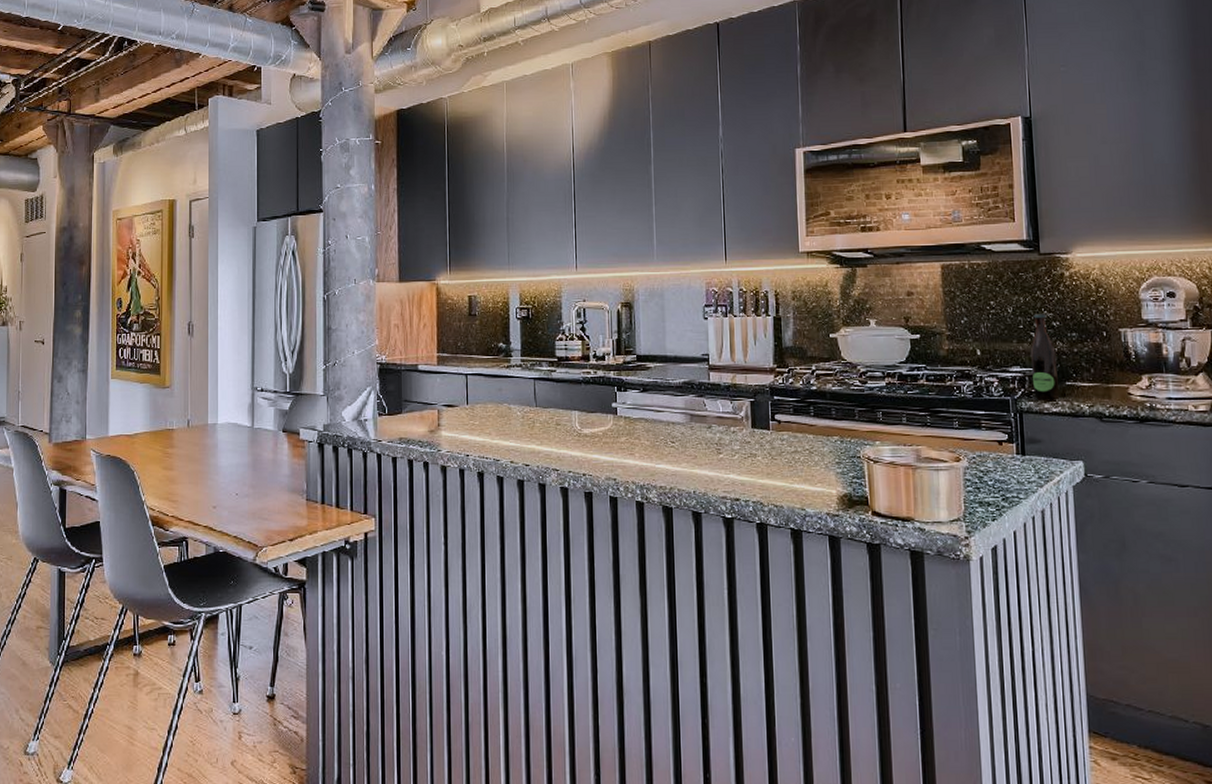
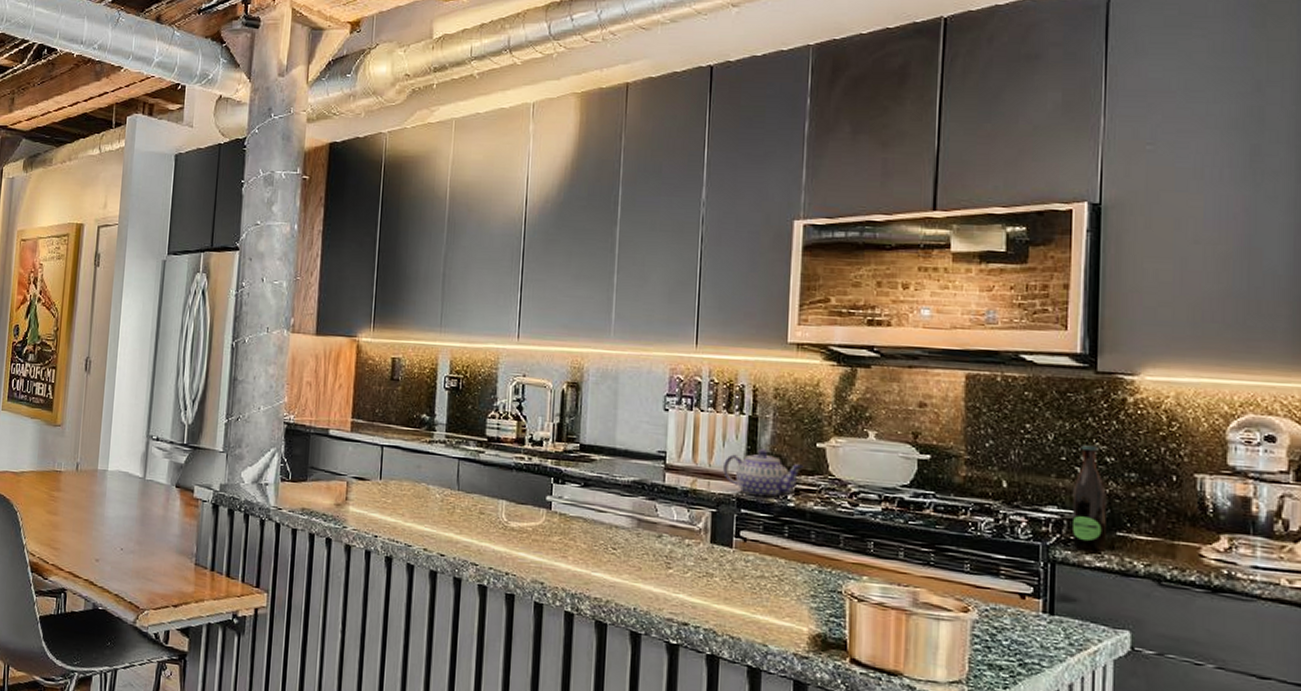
teapot: none [757,343,821,387] -> present [723,449,804,501]

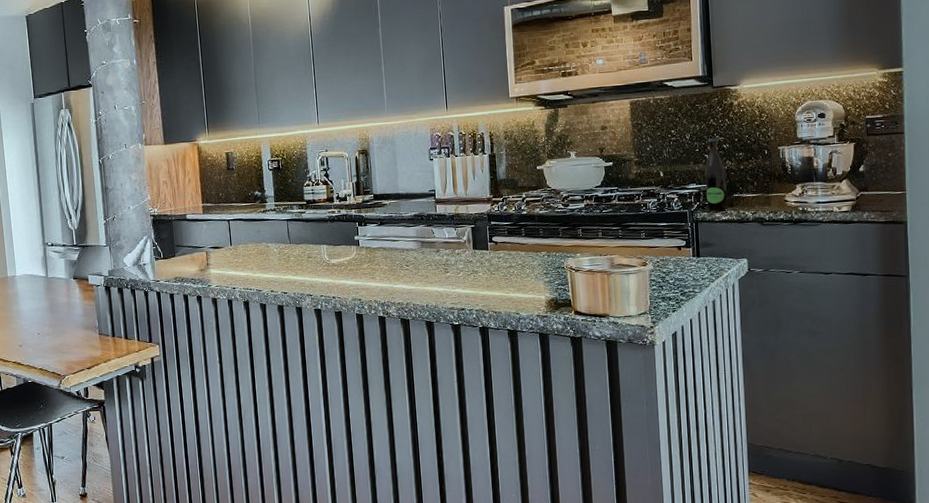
teapot: present [723,449,804,501] -> none [475,176,530,214]

